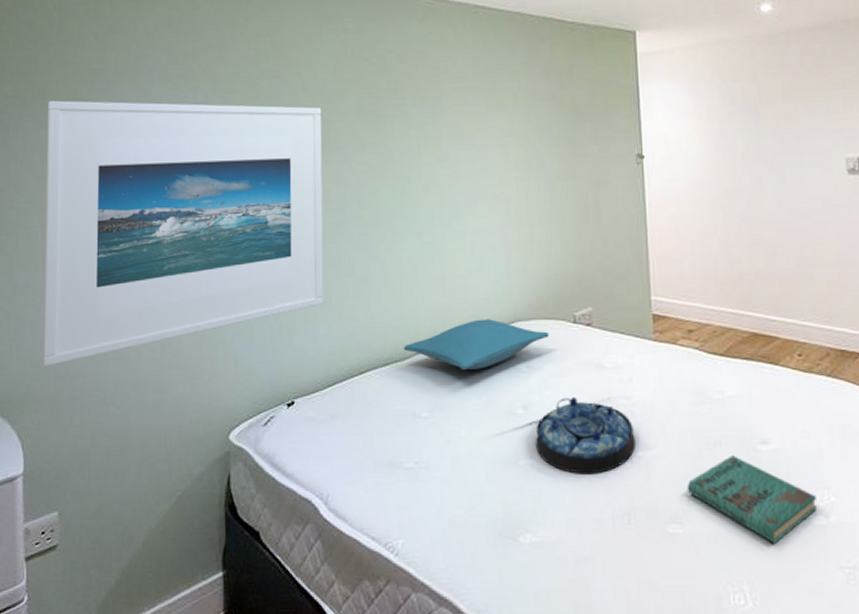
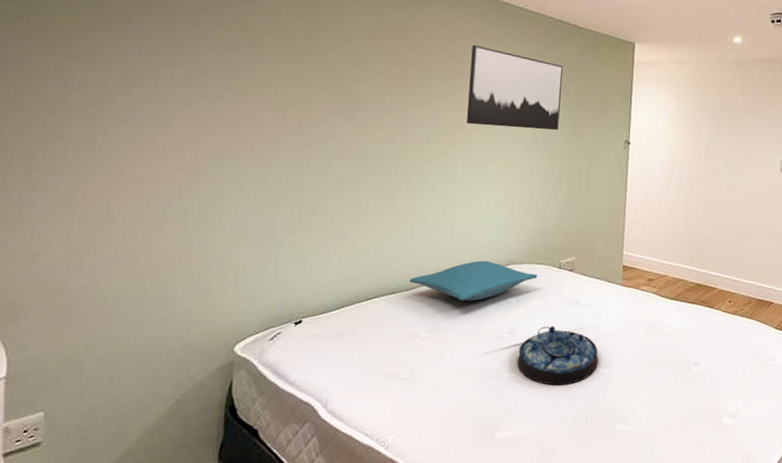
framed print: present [42,100,324,367] -> none [34,27,351,279]
wall art: none [447,60,555,155] -> present [466,44,563,131]
book: present [687,455,817,544] -> none [634,373,728,437]

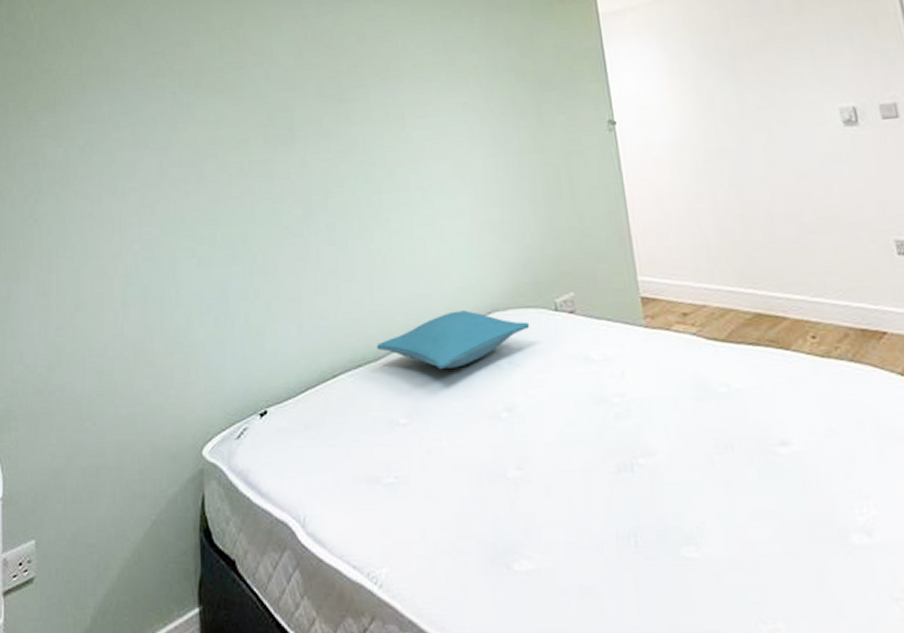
wall art: present [466,44,563,131] -> none [405,37,521,135]
serving tray: present [517,325,599,386] -> none [523,395,637,487]

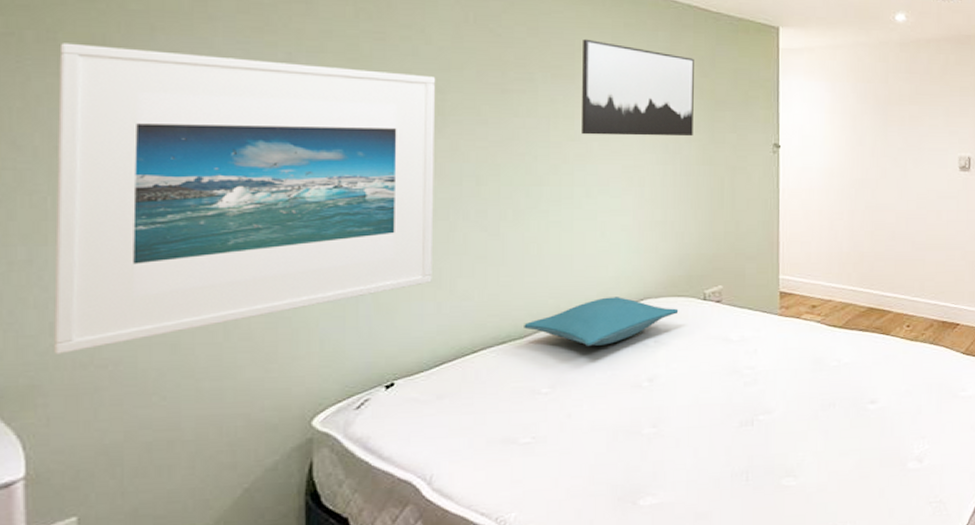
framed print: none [21,96,293,381] -> present [53,43,436,354]
wall art: none [405,37,521,135] -> present [580,38,694,137]

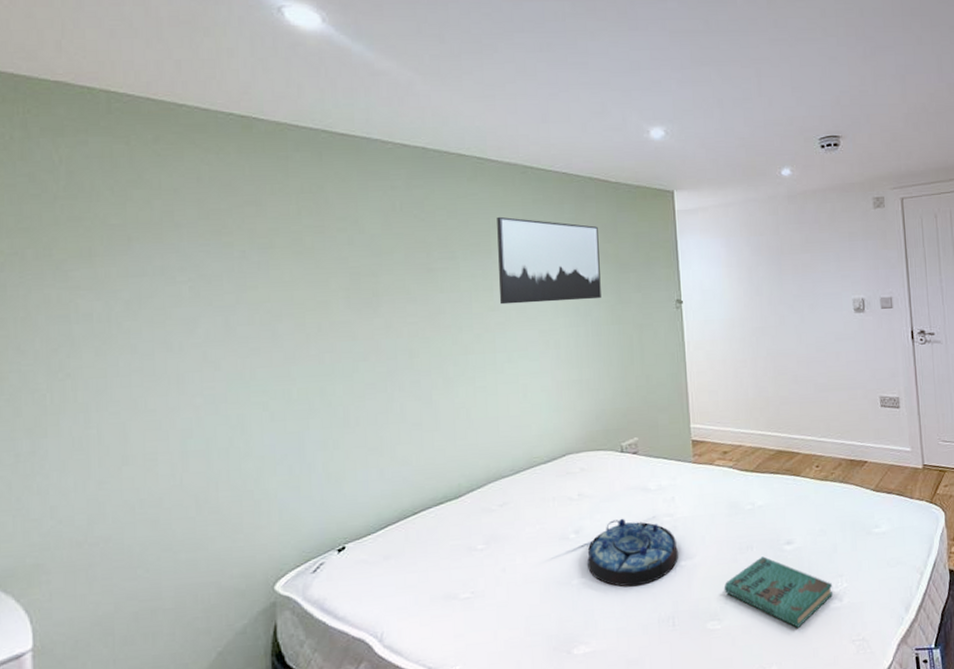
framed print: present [53,43,436,354] -> none [53,257,374,535]
pillow: present [524,297,679,346] -> none [458,454,599,502]
serving tray: none [660,368,758,439] -> present [587,518,679,587]
book: none [802,414,913,487] -> present [724,556,832,628]

